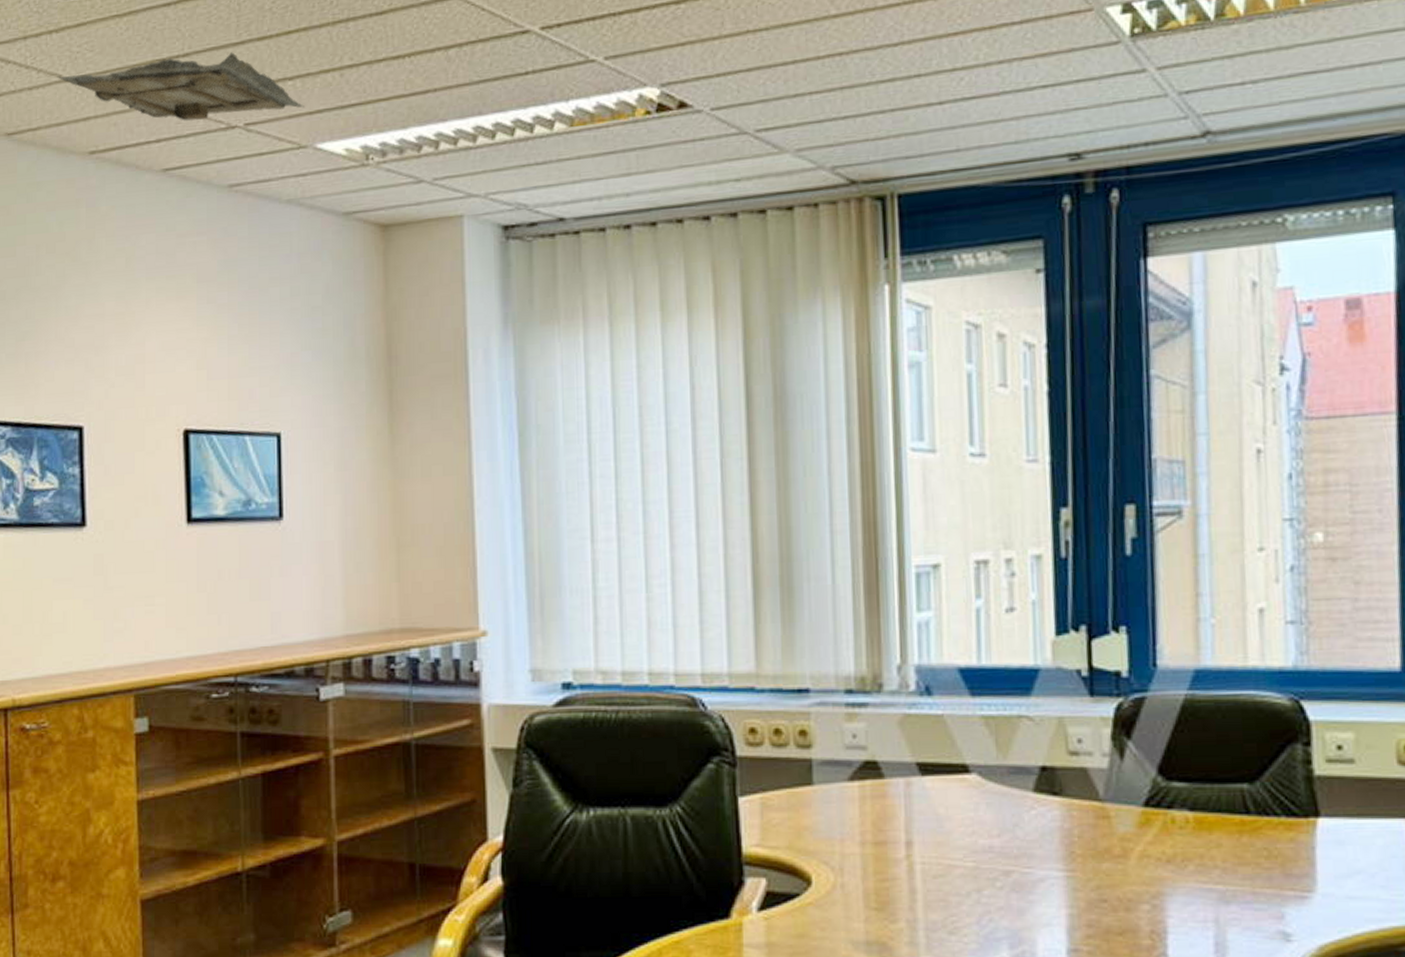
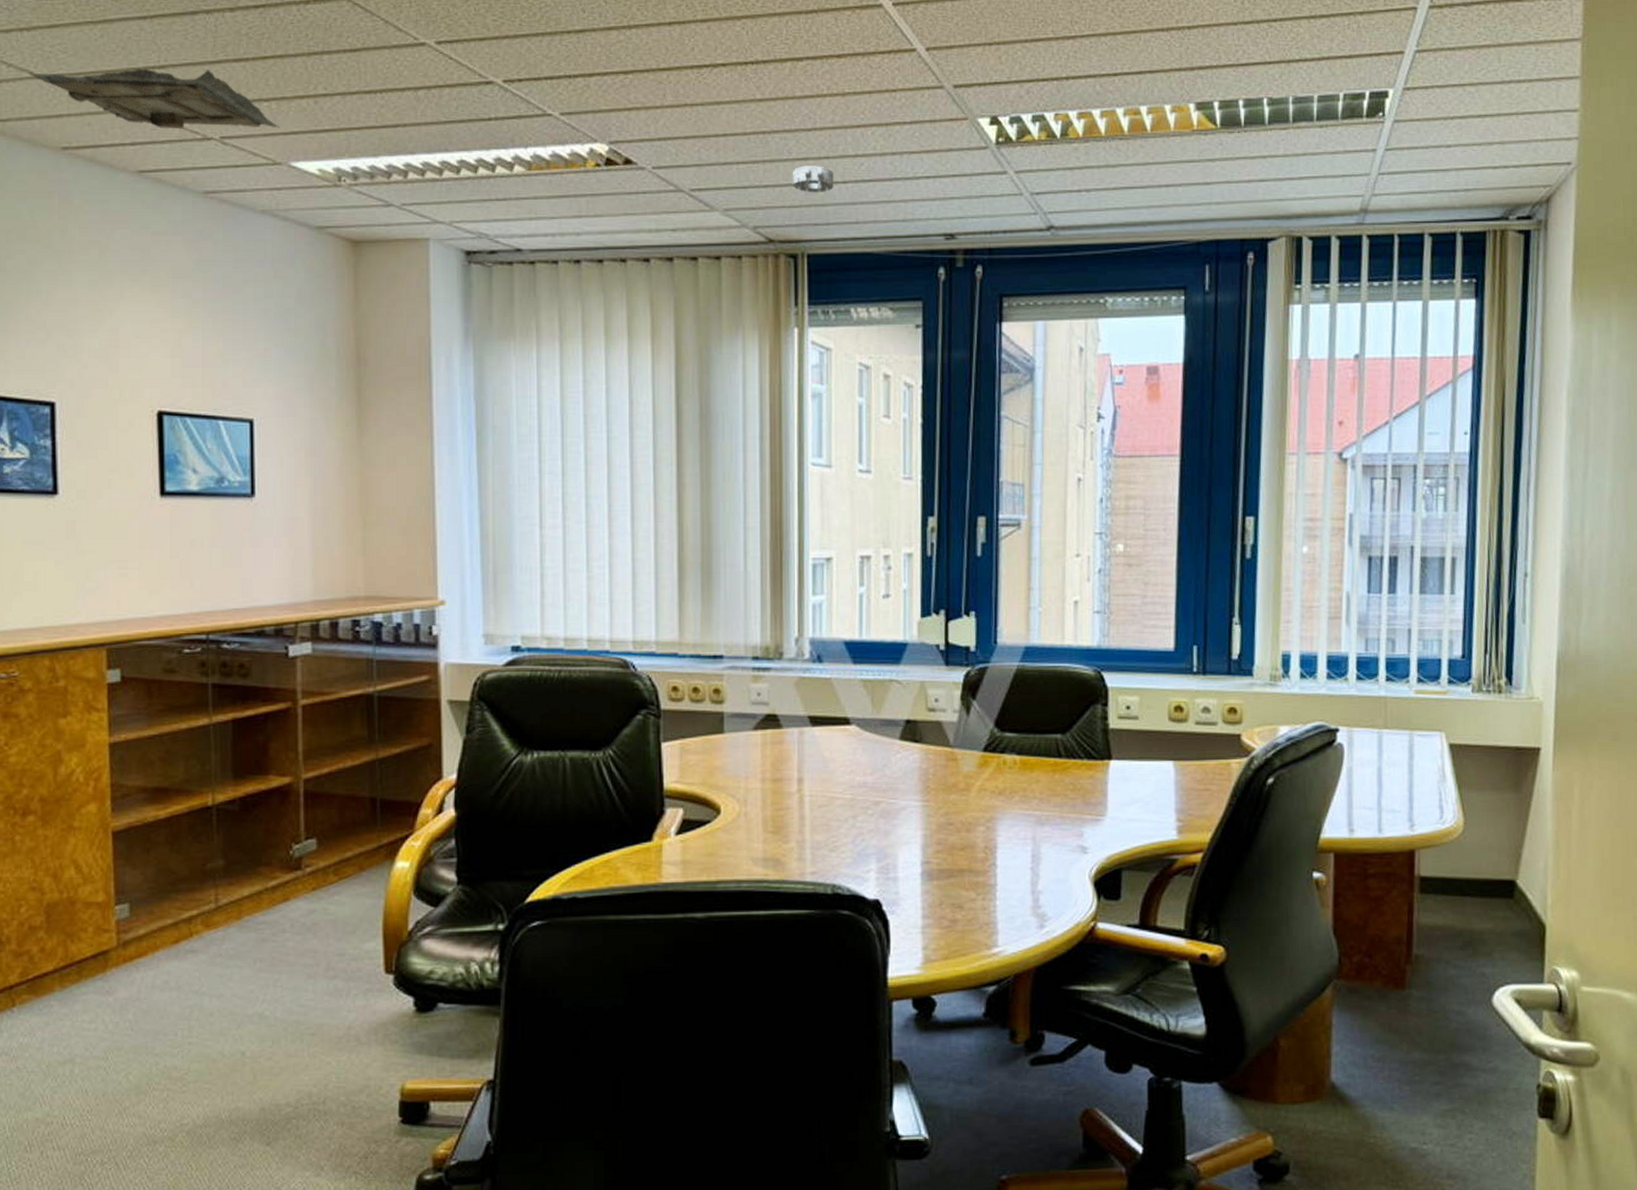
smoke detector: none [876,87,928,120] -> present [792,166,834,193]

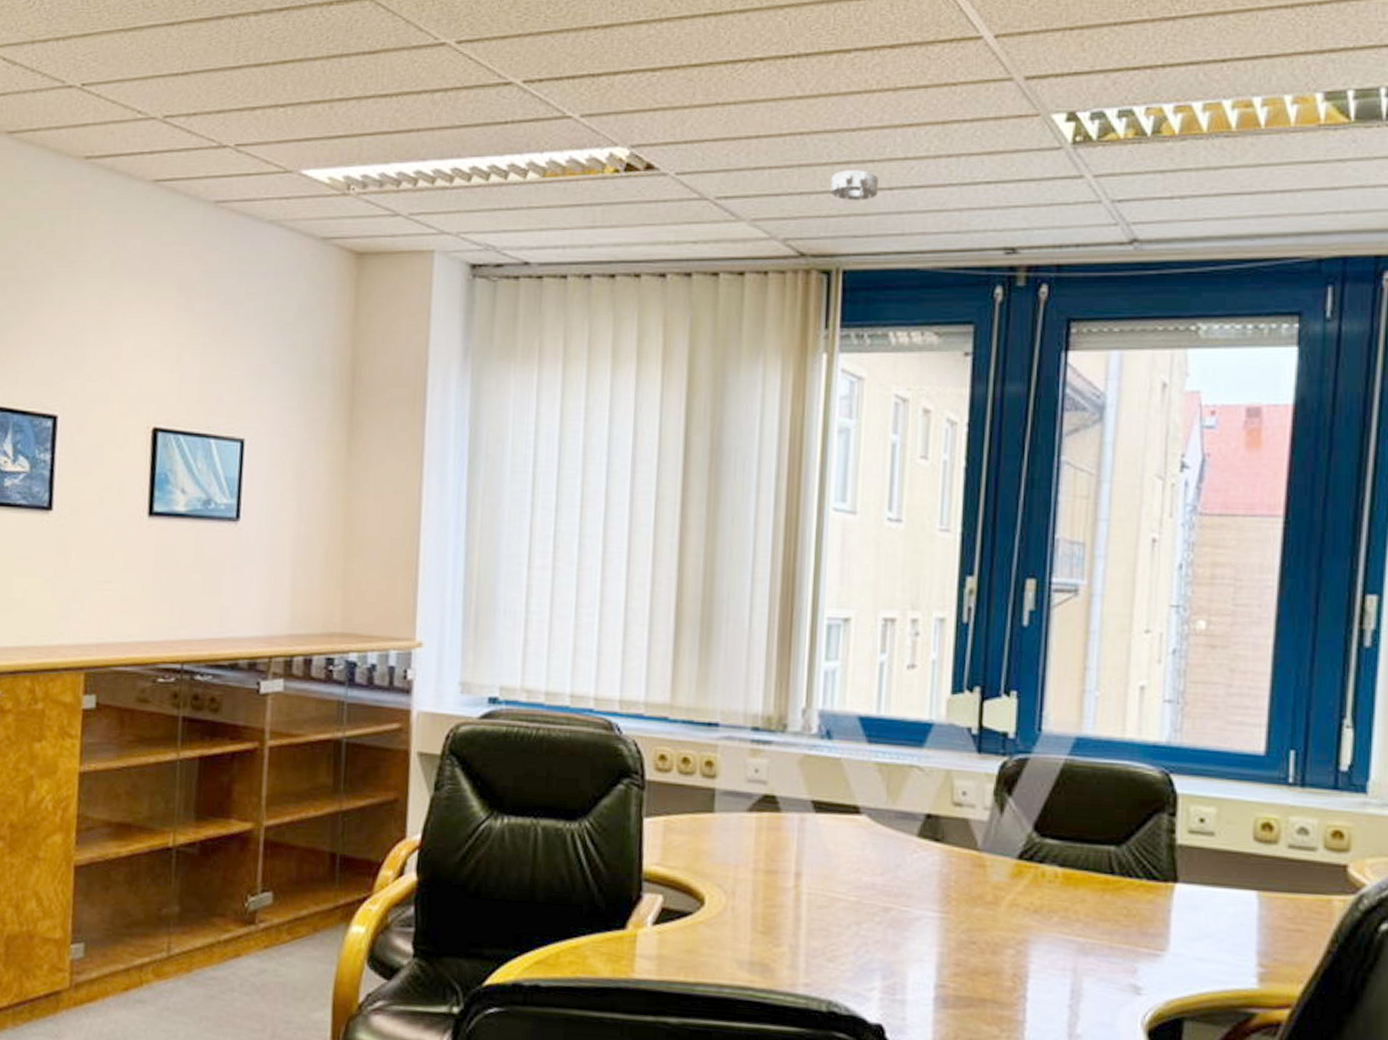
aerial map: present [28,68,279,130] -> none [60,75,293,137]

